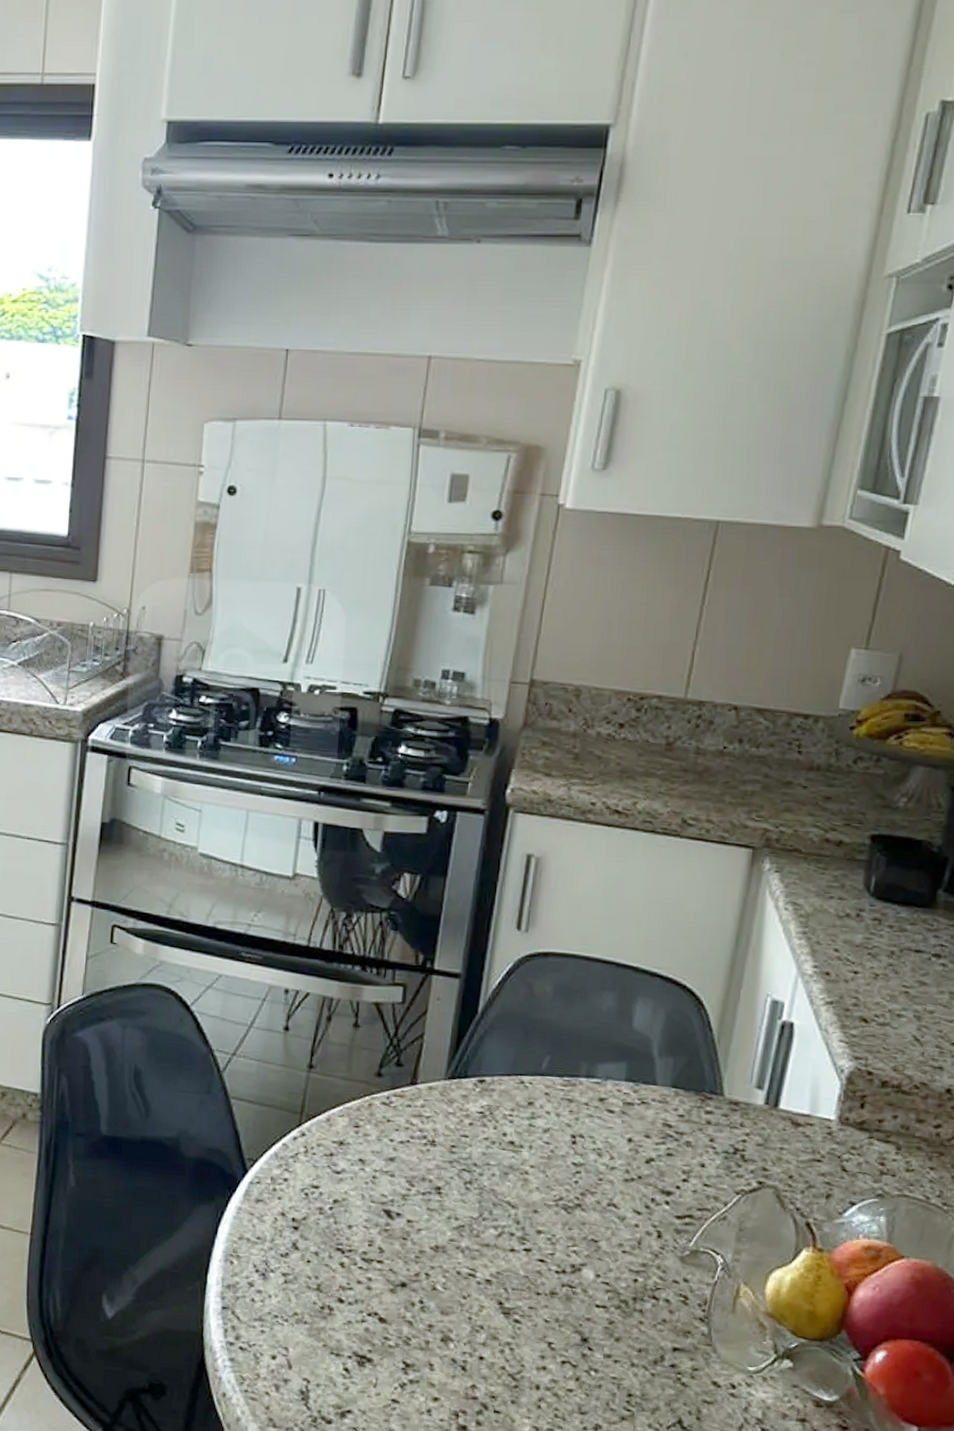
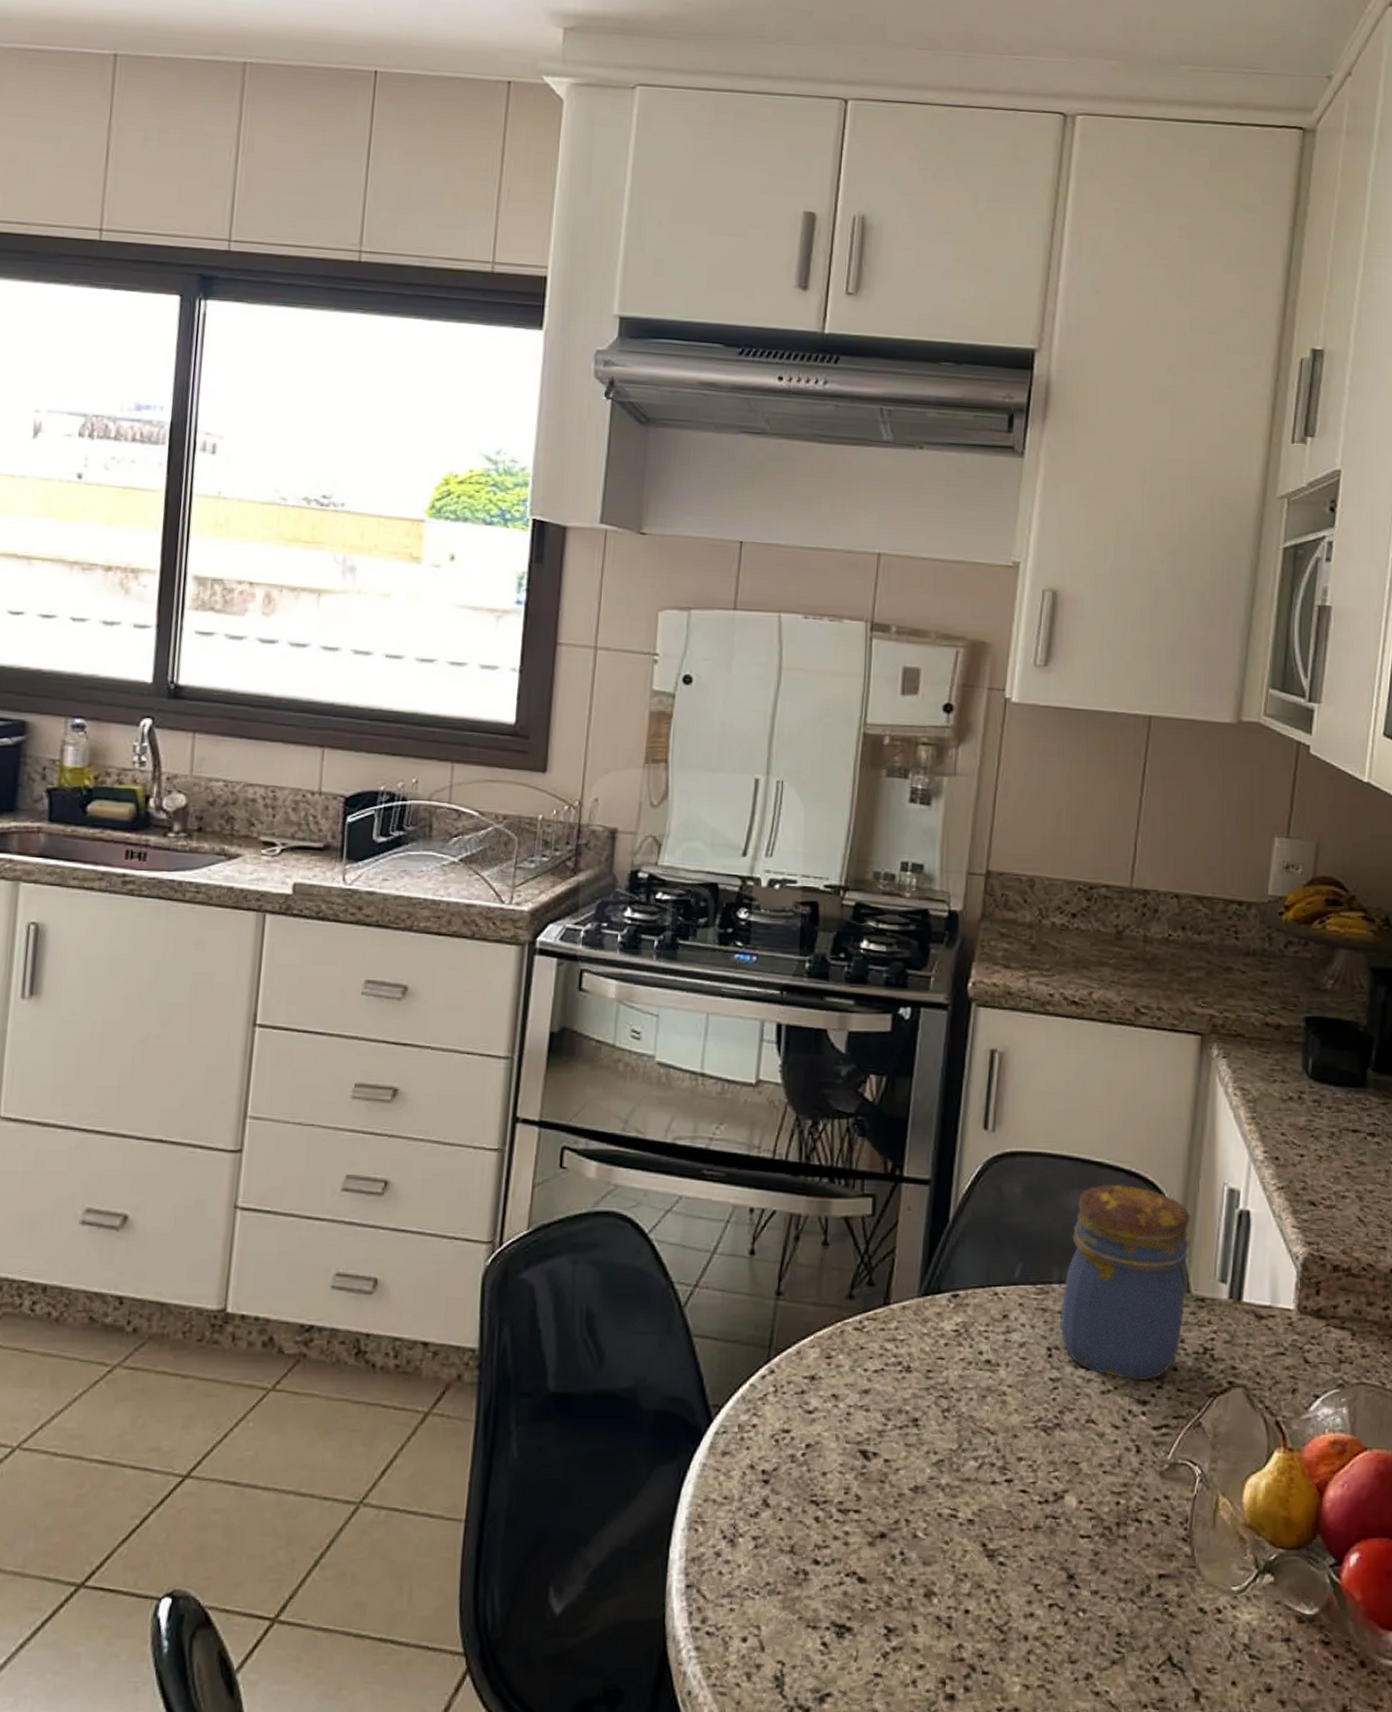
jar: none [585,988,732,1174] -> present [1059,1184,1193,1381]

